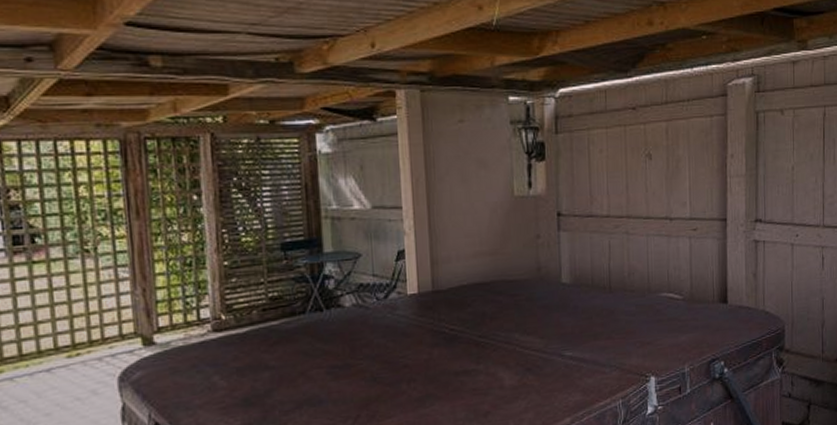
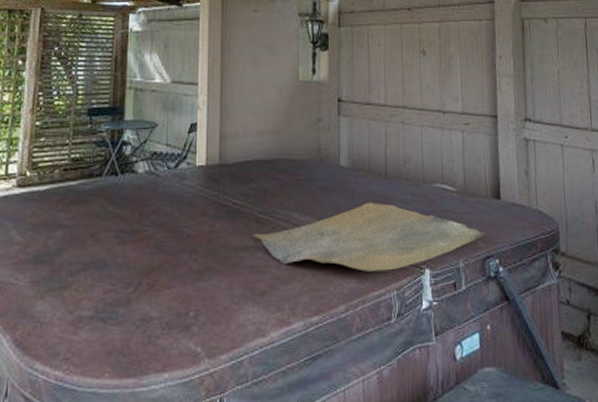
towel: none [474,317,711,385] -> present [253,202,486,272]

